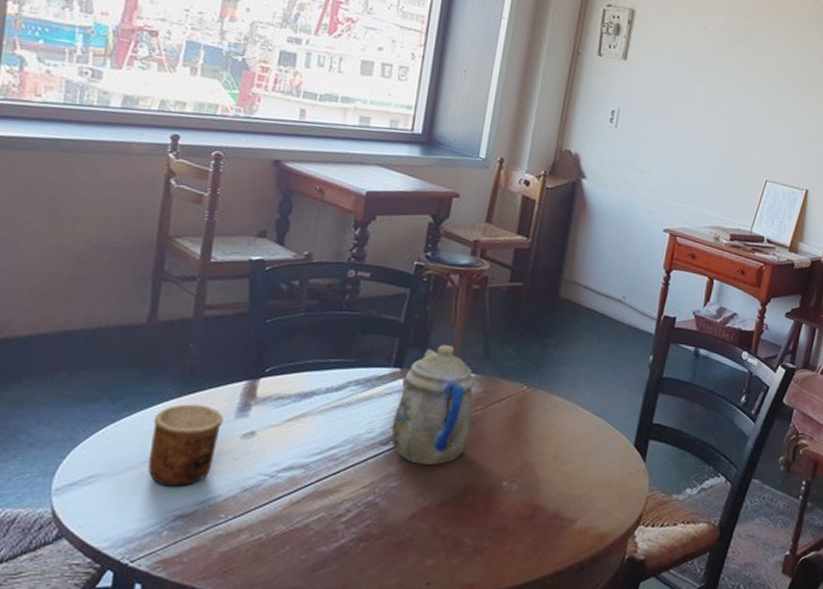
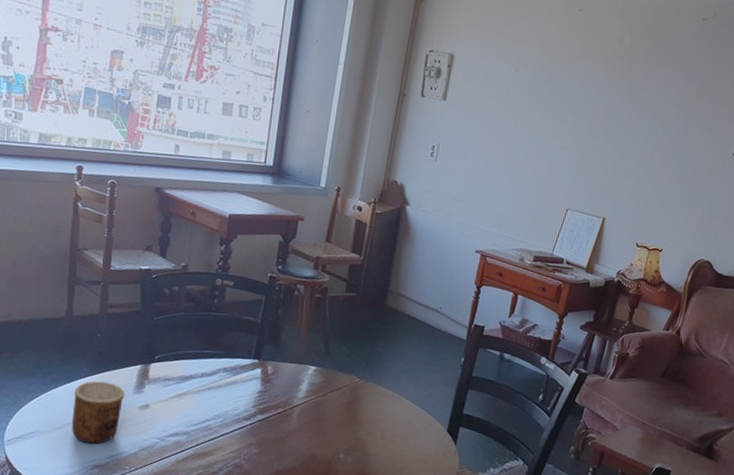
teapot: present [391,345,475,465] -> none [252,342,317,438]

